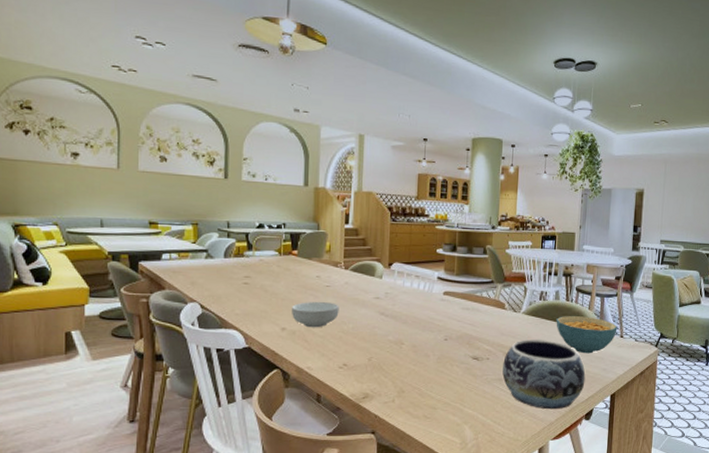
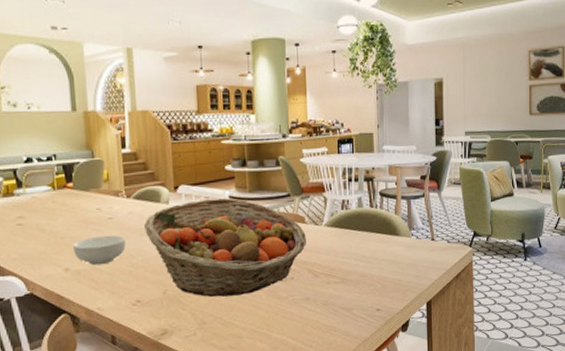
fruit basket: none [357,278,505,369] -> present [143,198,307,297]
decorative bowl: present [502,339,586,410] -> none [309,251,398,325]
cereal bowl: present [556,316,618,354] -> none [361,222,428,262]

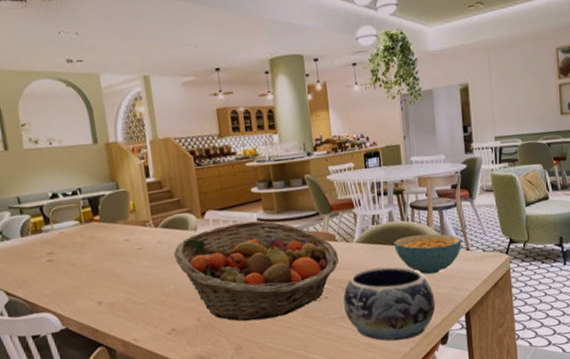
cereal bowl: present [73,235,126,266] -> none [105,265,157,297]
decorative bowl: none [309,251,398,325] -> present [343,267,436,341]
cereal bowl: none [361,222,428,262] -> present [393,233,462,275]

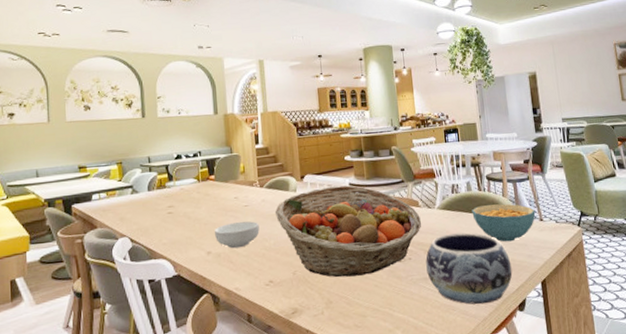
cereal bowl: none [105,265,157,297] -> present [215,221,260,249]

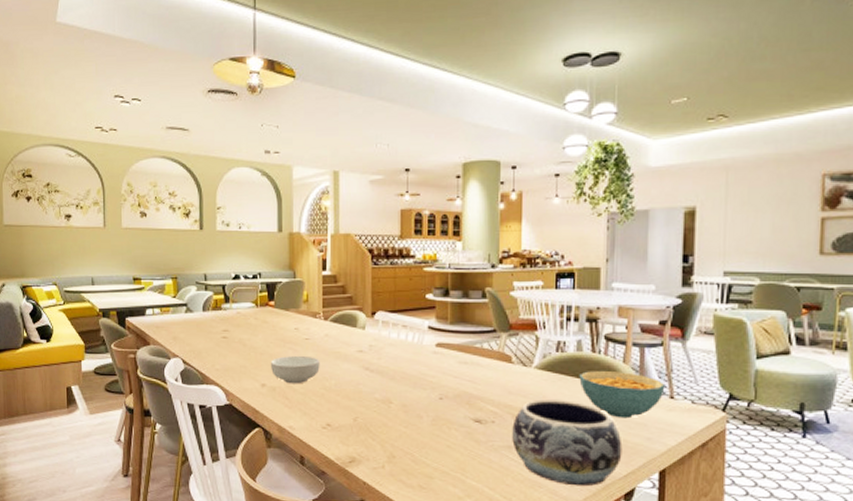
fruit basket: present [274,185,422,278] -> none [338,328,513,433]

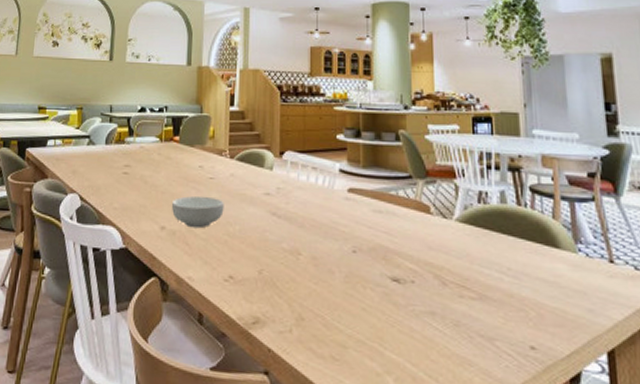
decorative bowl: present [512,400,623,487] -> none [434,257,562,367]
cereal bowl: present [579,371,665,419] -> none [505,226,603,285]

